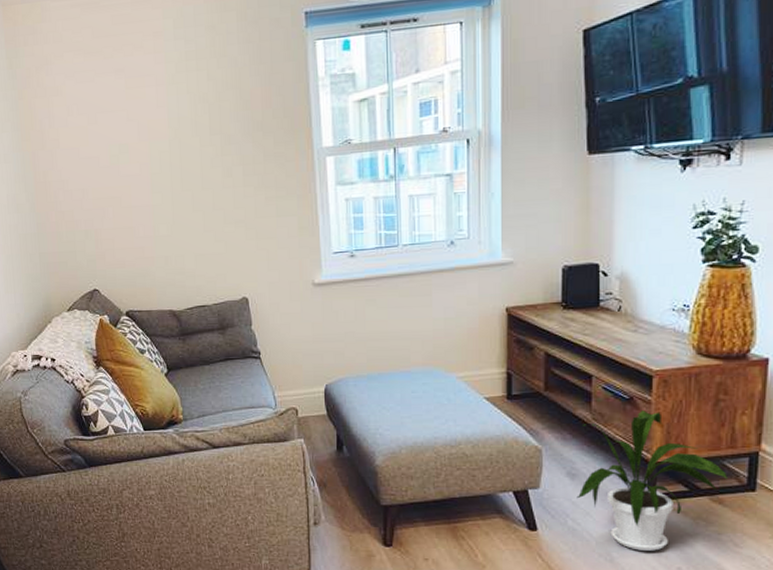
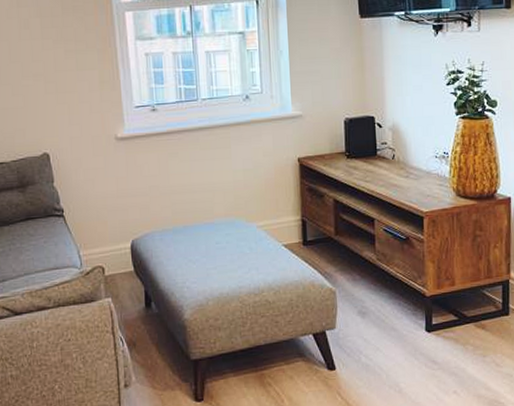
house plant: present [576,411,728,551] -> none [367,249,487,379]

